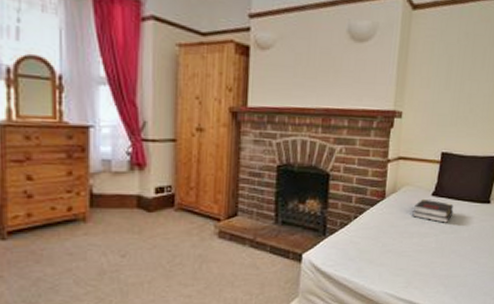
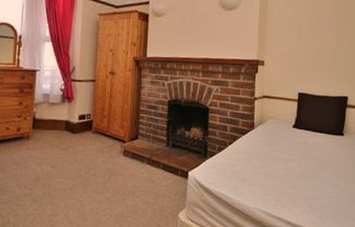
book: present [412,198,454,223] -> none [277,130,313,151]

